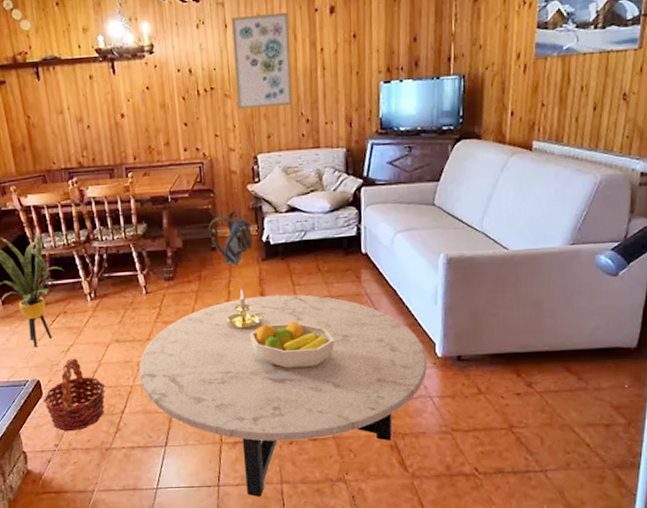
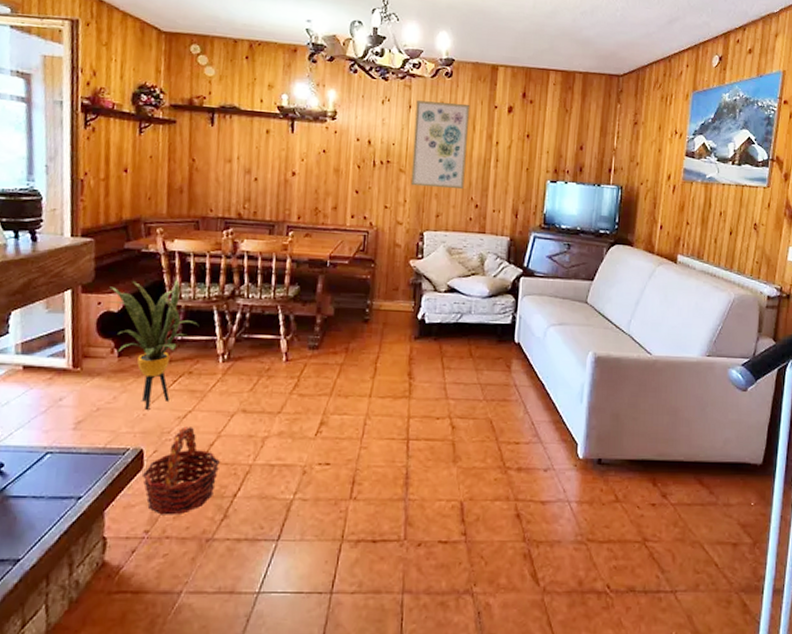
coffee table: present [139,294,428,497] -> none [262,376,569,608]
backpack: present [208,210,253,266] -> none [363,283,409,341]
candle holder: present [226,290,267,329] -> none [368,368,412,410]
fruit bowl: present [250,321,335,369] -> none [391,406,479,459]

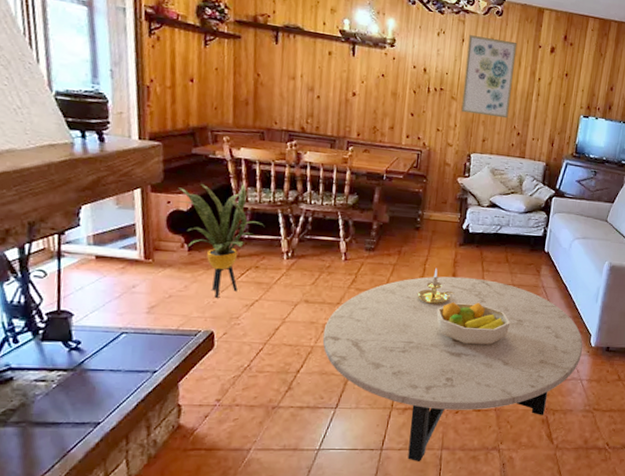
basket: present [141,426,220,515] -> none [212,313,285,387]
coffee table: none [262,376,569,608] -> present [322,276,583,461]
candle holder: none [368,368,412,410] -> present [417,269,455,304]
fruit bowl: none [391,406,479,459] -> present [437,302,511,345]

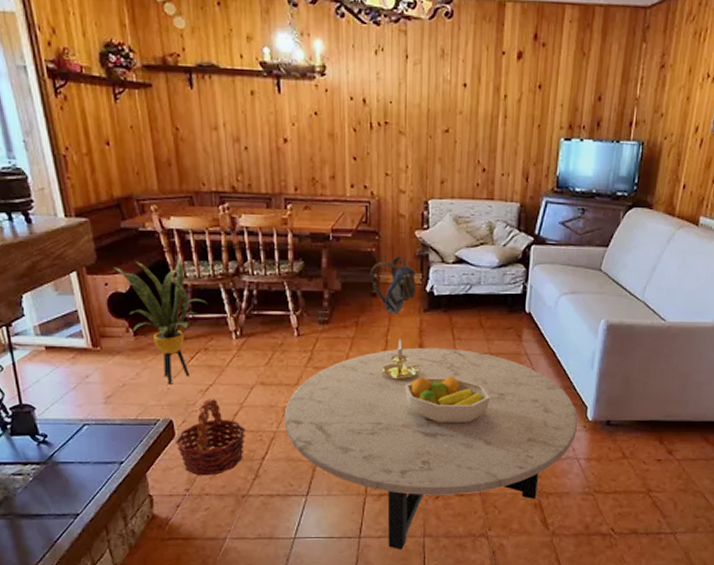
basket: none [212,313,285,387] -> present [174,399,246,476]
backpack: none [415,197,455,247] -> present [370,255,416,314]
wall art: present [461,35,518,119] -> none [412,48,475,152]

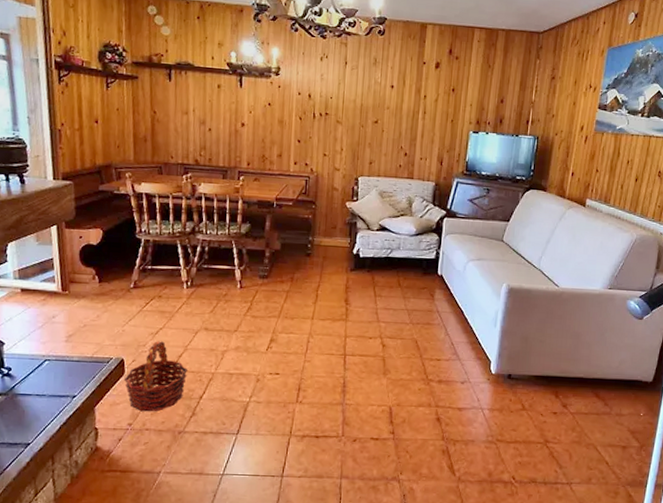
house plant: present [113,257,207,384] -> none [87,216,165,327]
coffee table: present [284,347,578,549] -> none [222,302,483,489]
backpack: present [370,255,416,314] -> none [306,222,345,272]
candle holder: present [381,340,424,380] -> none [311,295,348,331]
fruit bowl: present [405,375,491,424] -> none [330,328,406,372]

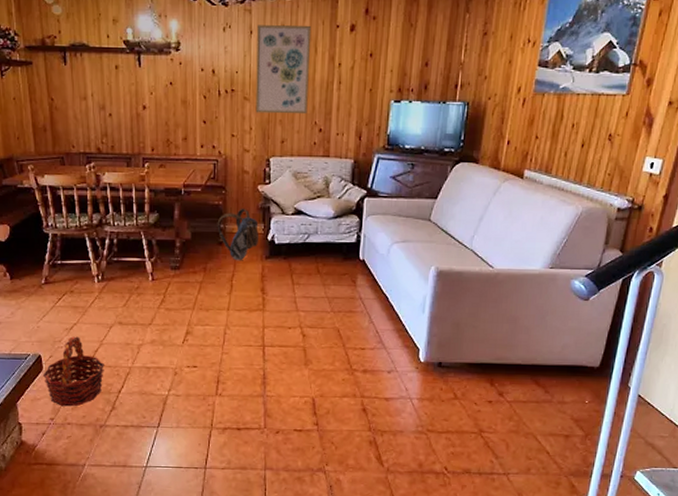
backpack: none [306,222,345,272] -> present [217,208,259,261]
wall art: none [347,57,401,140] -> present [255,24,312,115]

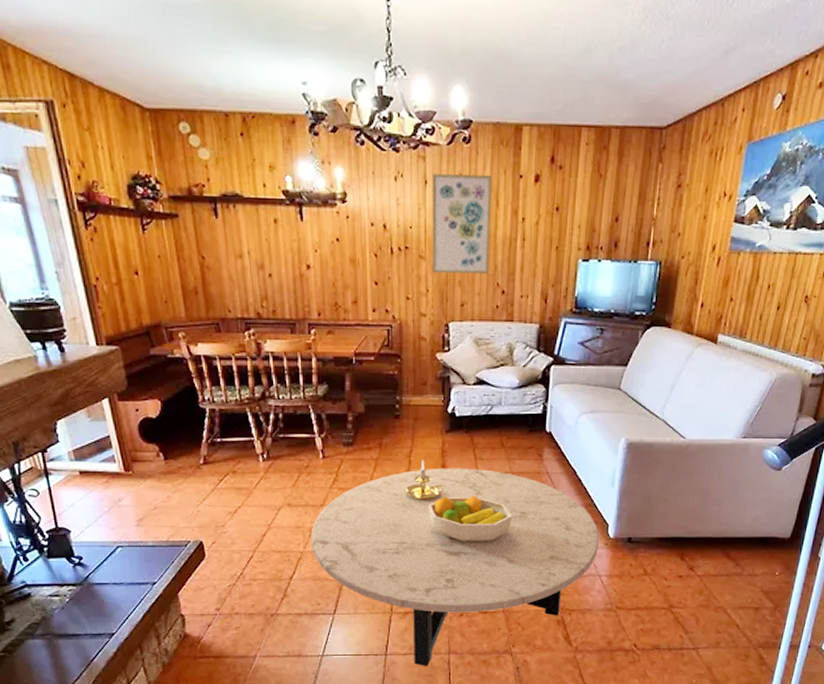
basket: present [42,336,104,407] -> none [205,520,274,596]
coffee table: none [139,291,411,481] -> present [311,468,600,666]
backpack: present [217,208,259,261] -> none [392,378,438,436]
candle holder: none [227,284,265,321] -> present [405,460,447,500]
fruit bowl: none [248,317,327,363] -> present [428,495,513,542]

